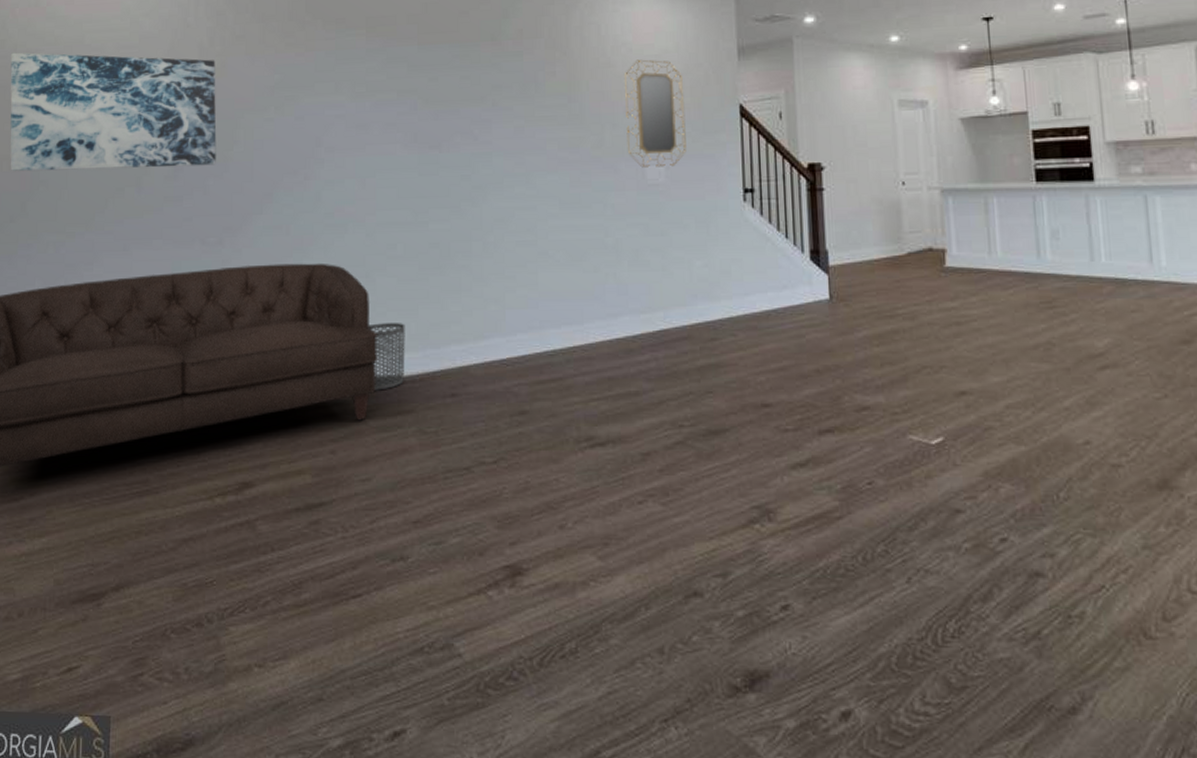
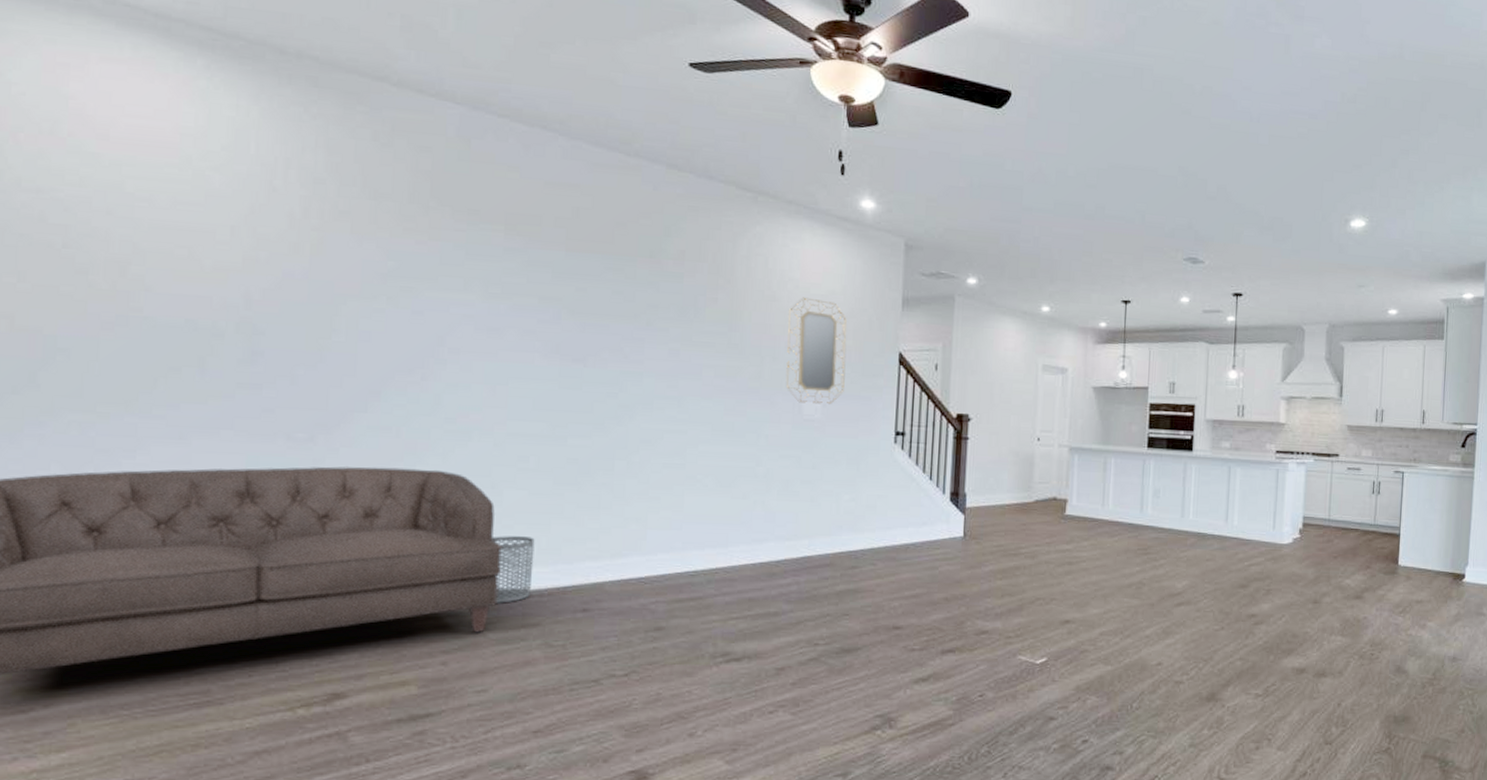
wall art: present [10,52,217,172] -> none [11,187,310,354]

